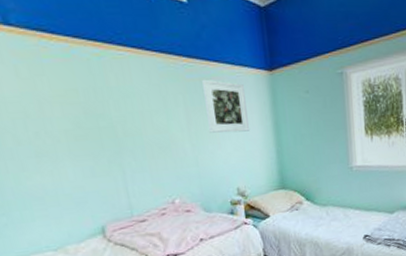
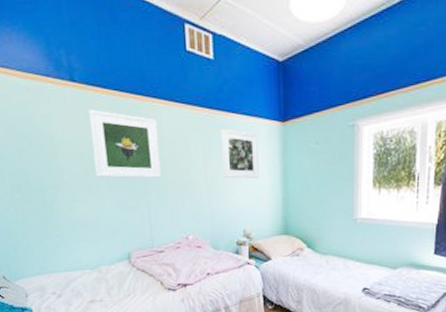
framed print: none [33,59,136,141] -> present [88,109,162,178]

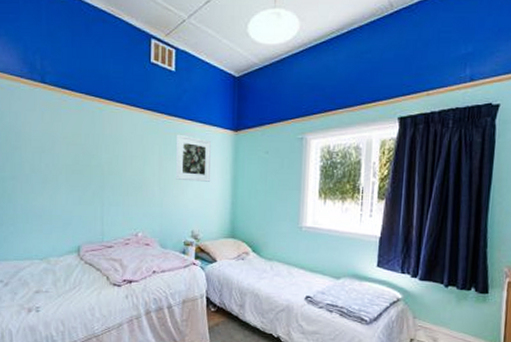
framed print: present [88,109,162,178] -> none [55,109,118,176]

